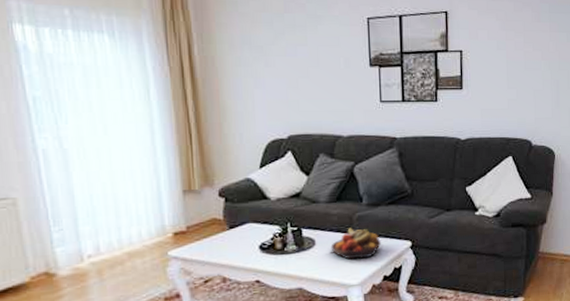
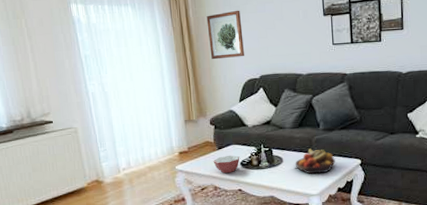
wall art: none [217,51,268,113] -> present [206,10,244,60]
bowl: none [222,236,259,260] -> present [213,155,240,174]

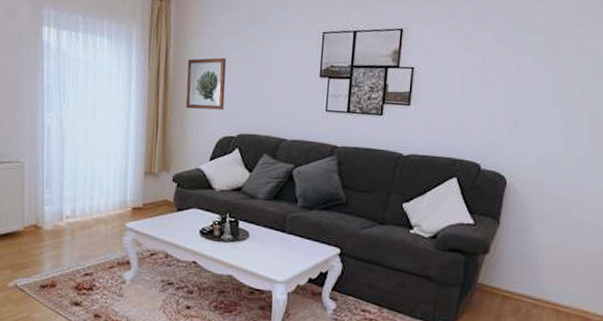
bowl: present [213,155,240,174] -> none [169,219,201,241]
fruit bowl: present [295,148,335,174] -> none [262,226,310,258]

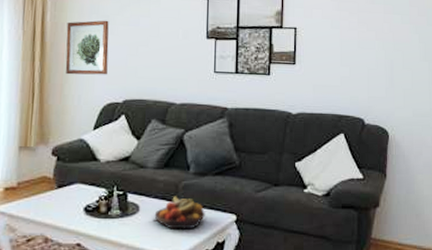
fruit bowl: none [262,226,310,258] -> present [154,196,205,230]

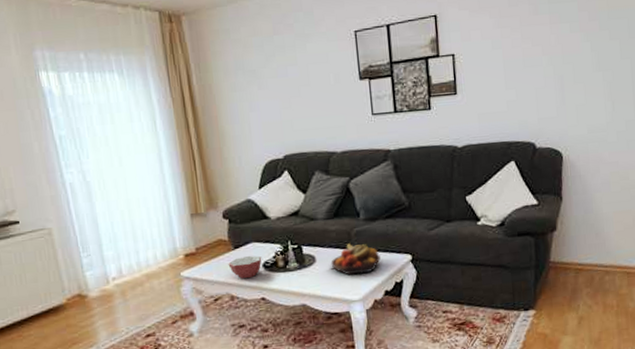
bowl: none [48,196,85,221] -> present [228,255,262,279]
wall art: present [65,20,109,75] -> none [214,75,263,138]

